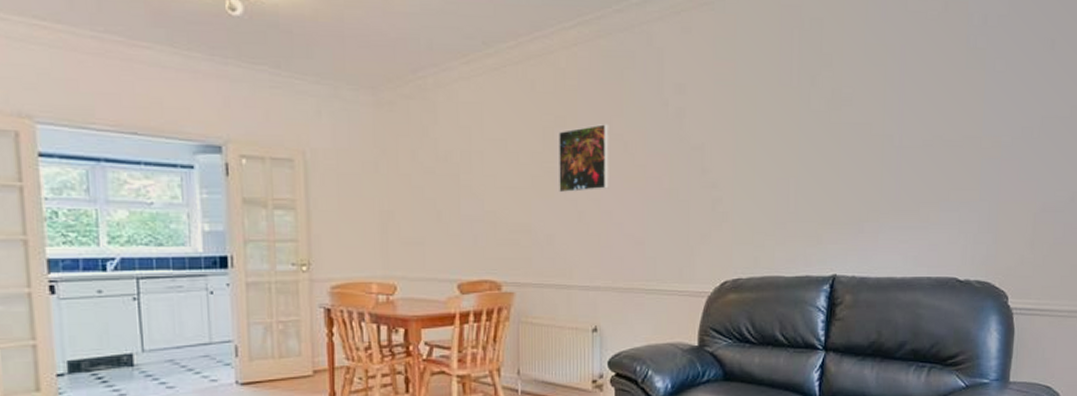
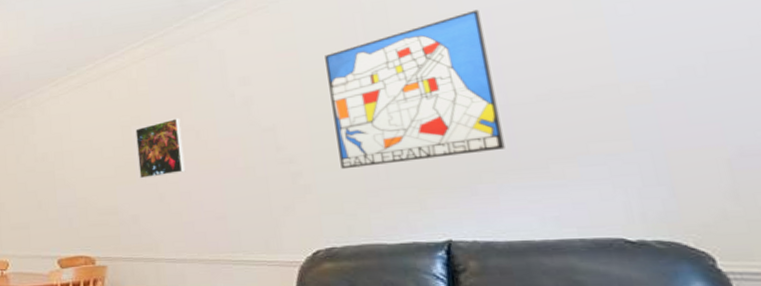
wall art: none [758,44,897,199] -> present [325,9,506,170]

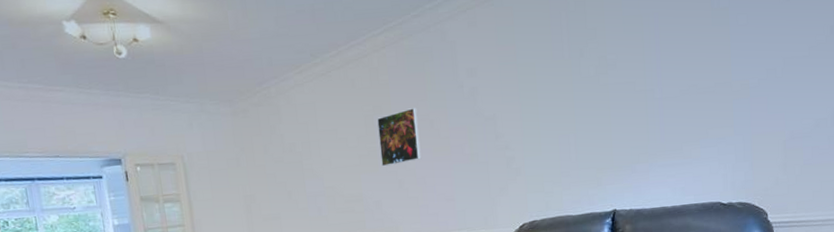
wall art: present [325,9,506,170] -> none [536,13,657,154]

